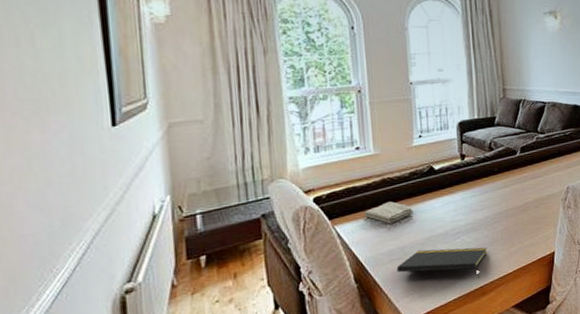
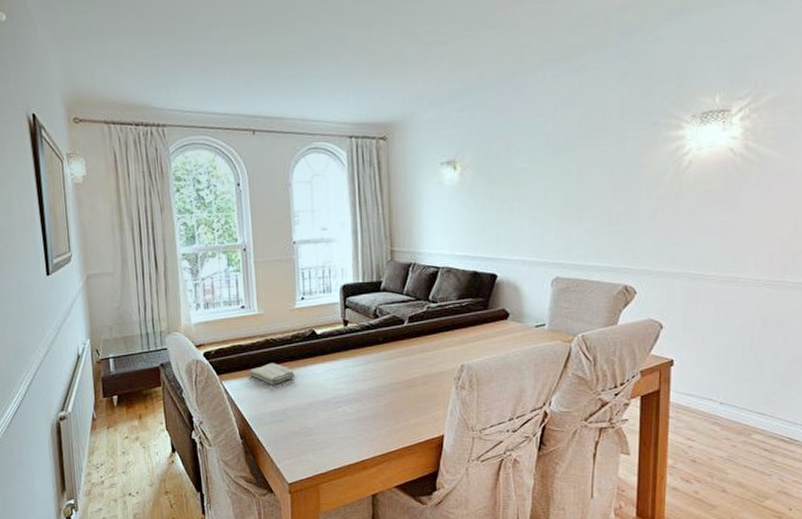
notepad: present [396,247,488,279] -> none [278,415,370,452]

